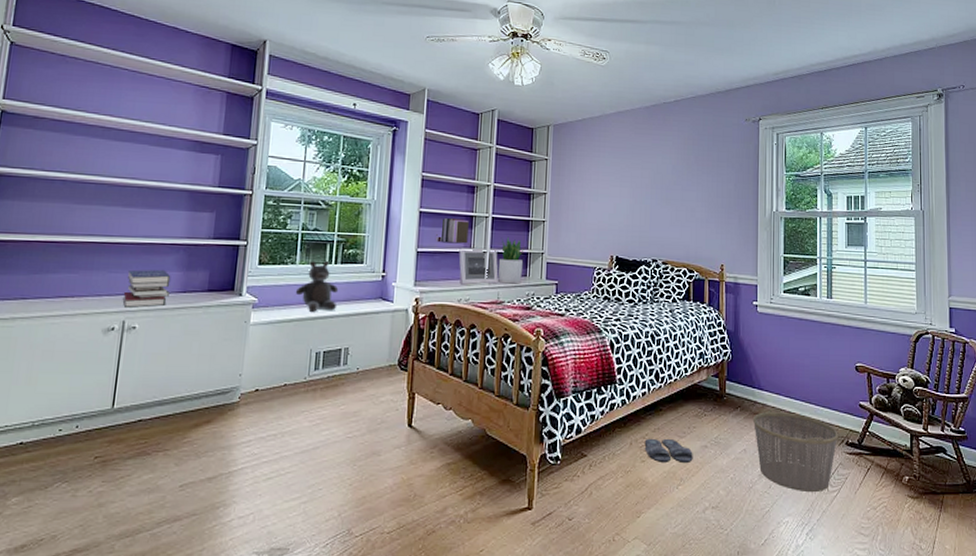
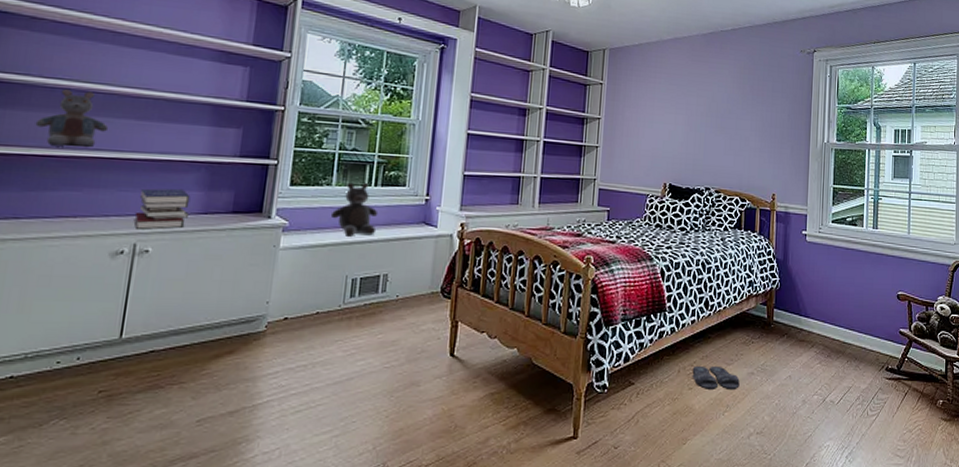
stuffed animal: none [38,180,100,234] -> present [35,88,109,148]
books: present [436,217,469,244] -> none [484,140,519,168]
picture frame: present [458,248,499,285] -> none [507,172,549,210]
planter: present [497,236,524,284] -> none [548,161,576,211]
basket: present [752,408,838,491] -> none [798,335,879,416]

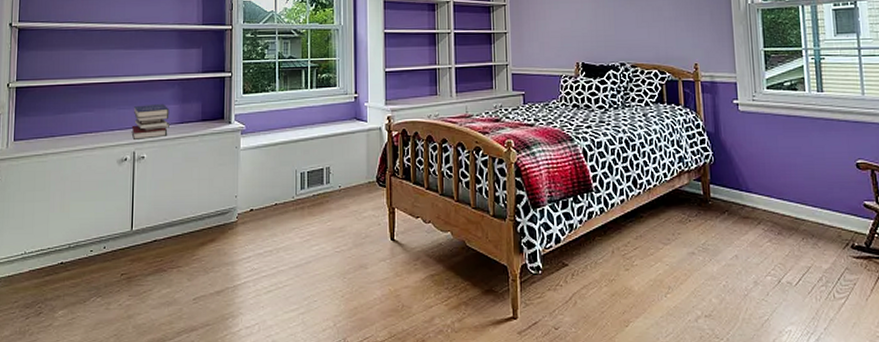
stuffed animal: present [35,88,109,148] -> none [57,29,107,77]
teddy bear: present [330,182,379,236] -> none [277,85,316,135]
slippers: present [692,365,740,389] -> none [627,245,680,270]

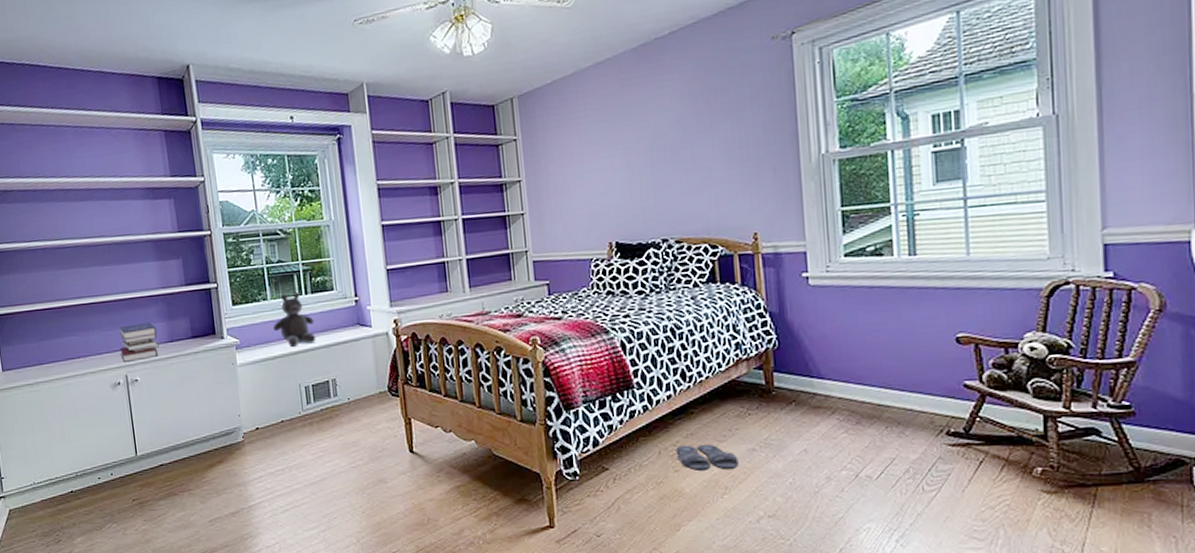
teddy bear: none [277,85,316,135] -> present [272,291,317,347]
slippers: none [627,245,680,270] -> present [676,443,739,471]

